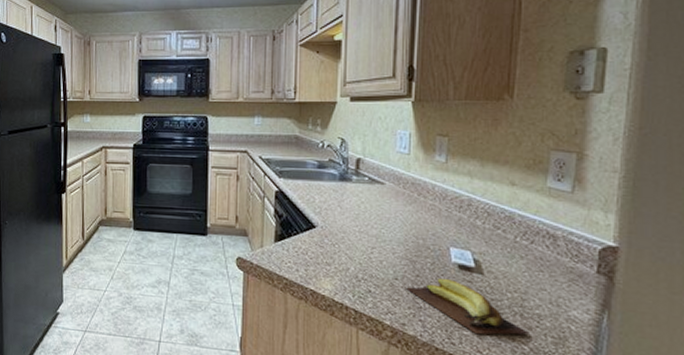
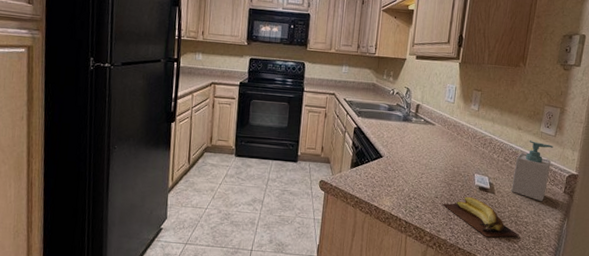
soap bottle: none [509,200,572,286] -> present [511,140,554,202]

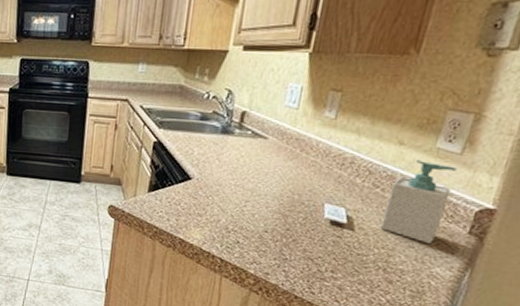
banana: present [443,196,519,238] -> none [274,232,389,288]

